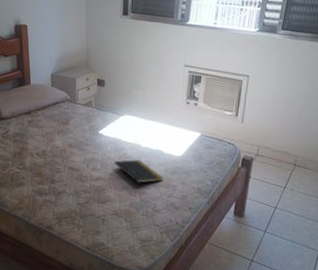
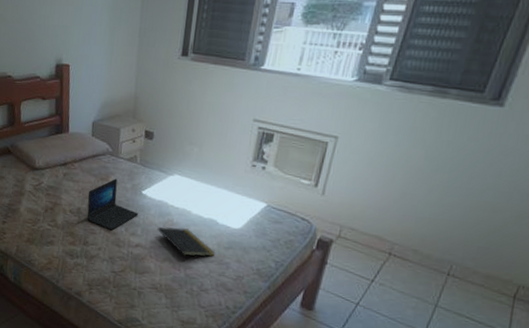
laptop: none [51,122,98,168] -> present [86,178,139,231]

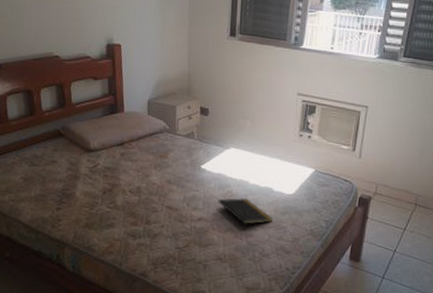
laptop: present [86,178,139,231] -> none [147,155,200,207]

